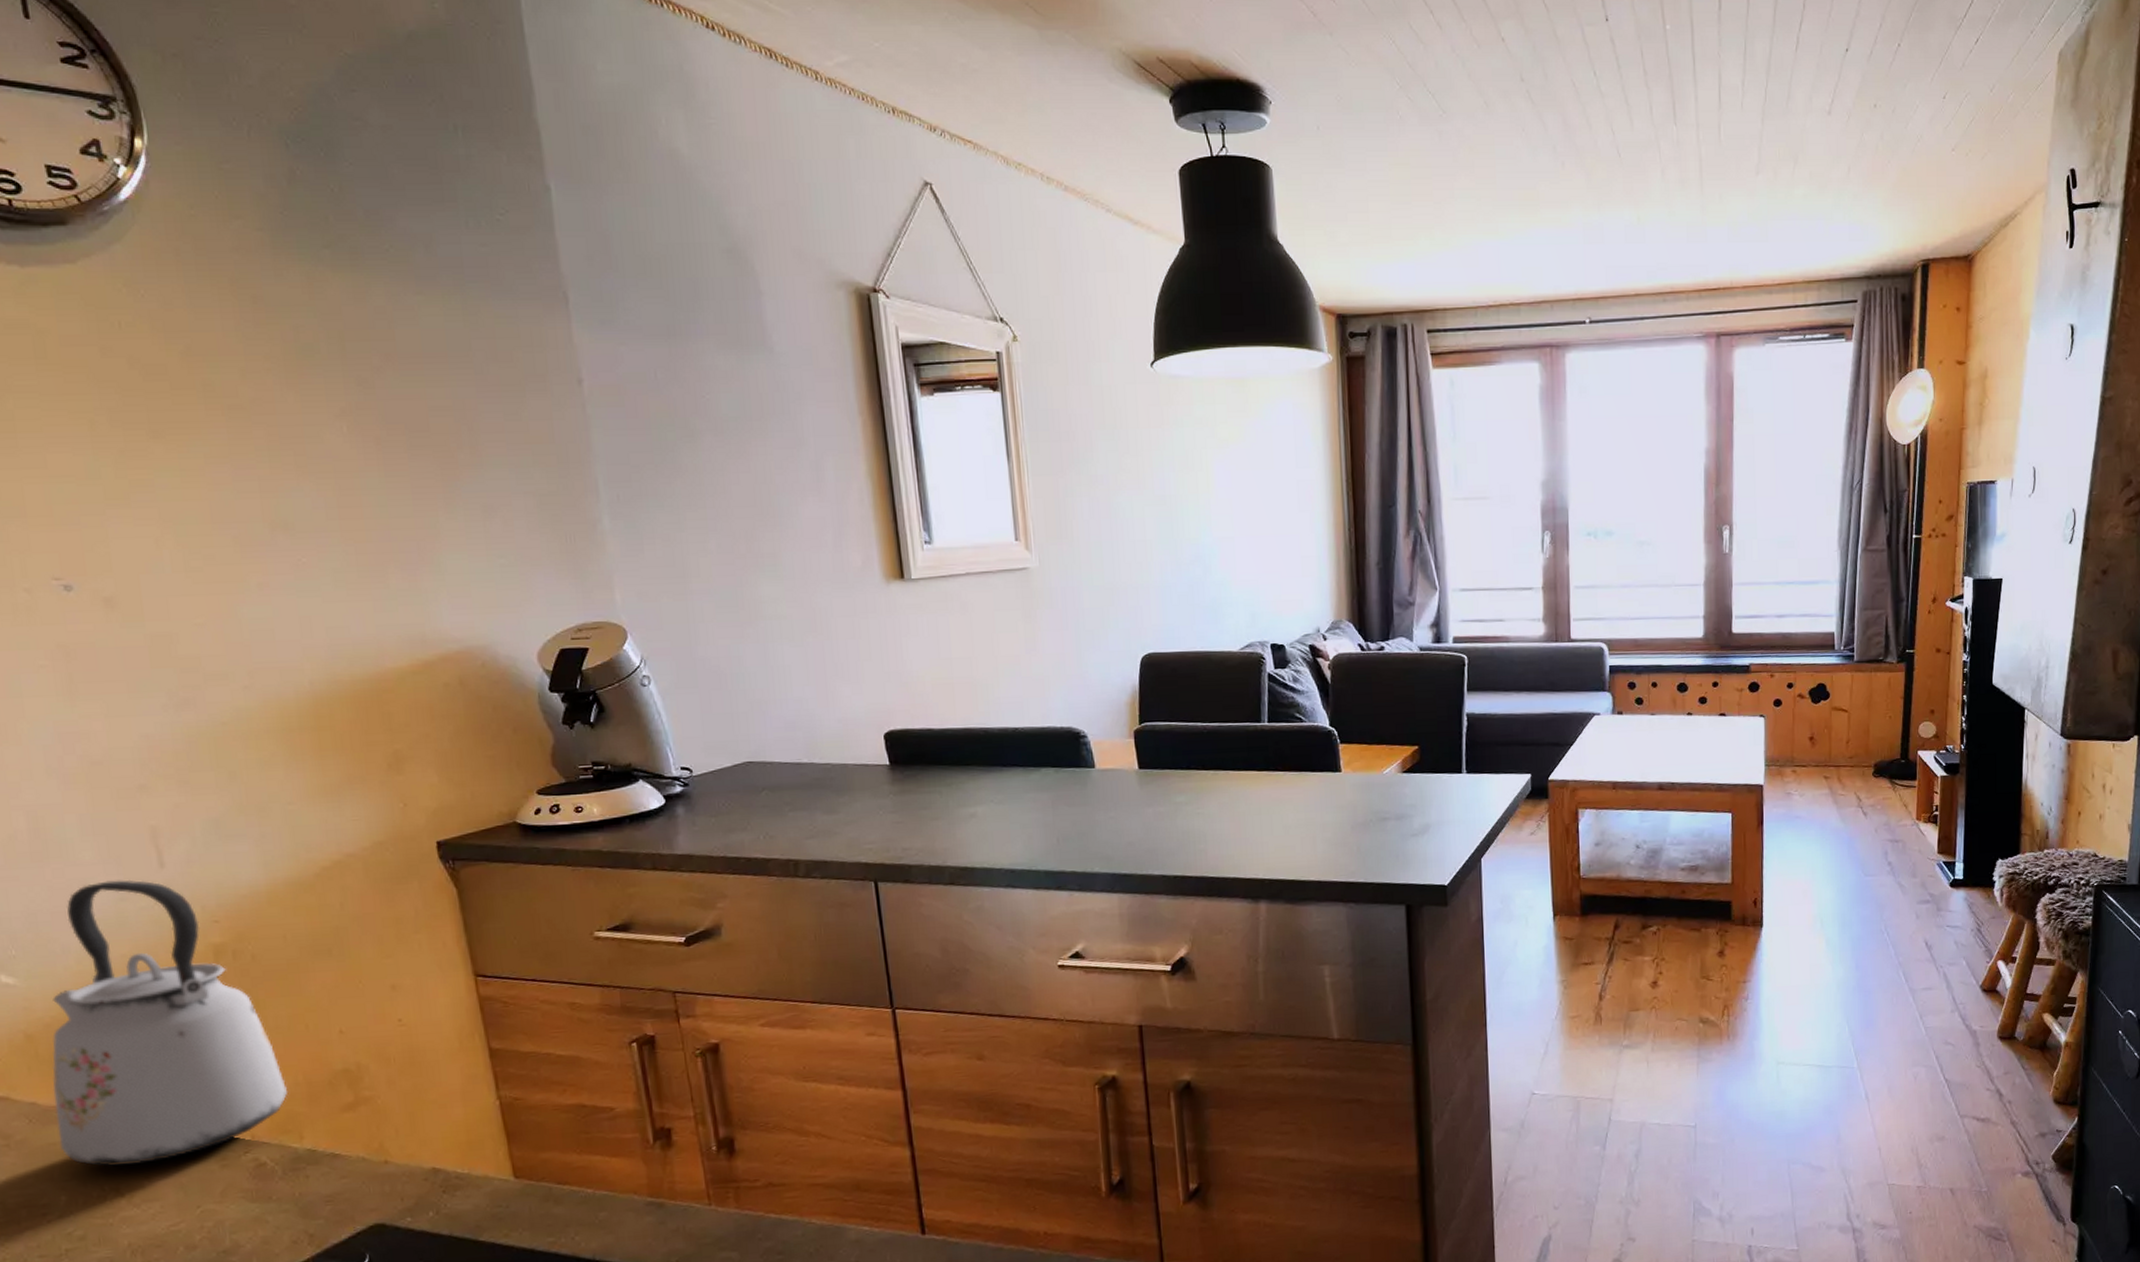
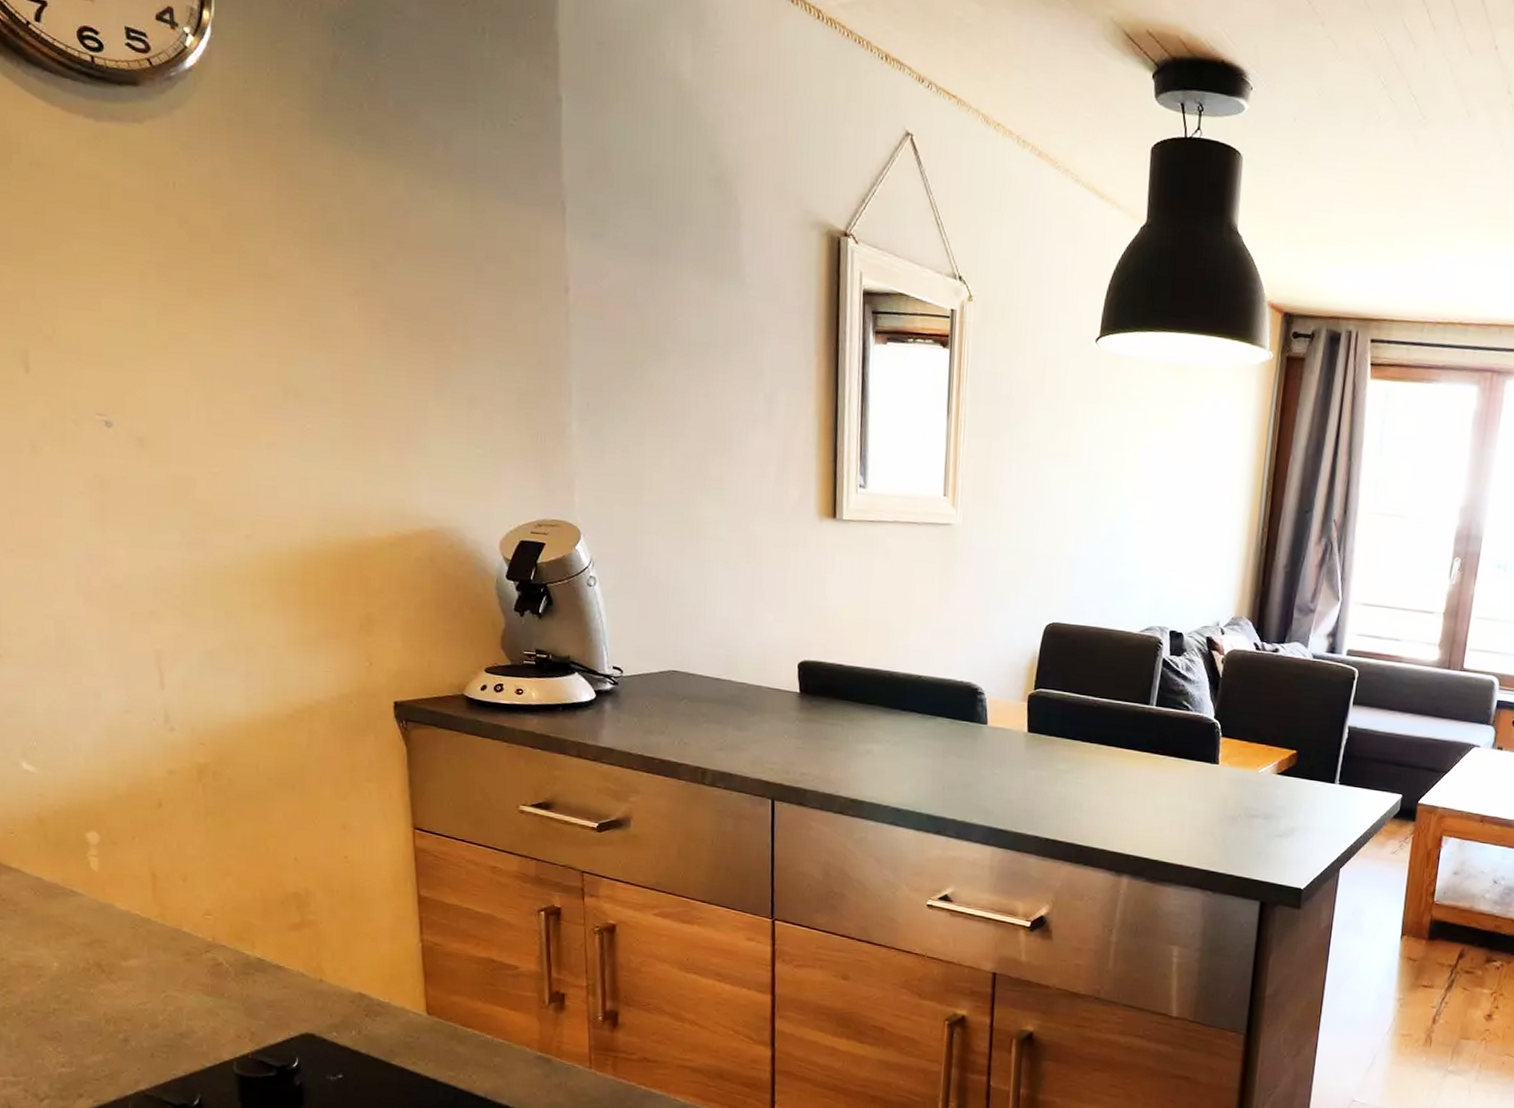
kettle: present [52,879,289,1166] -> none [56,693,247,947]

